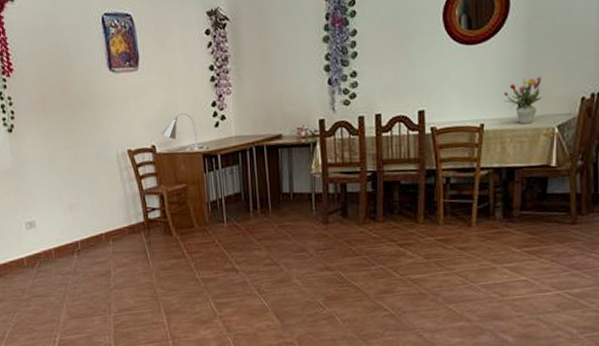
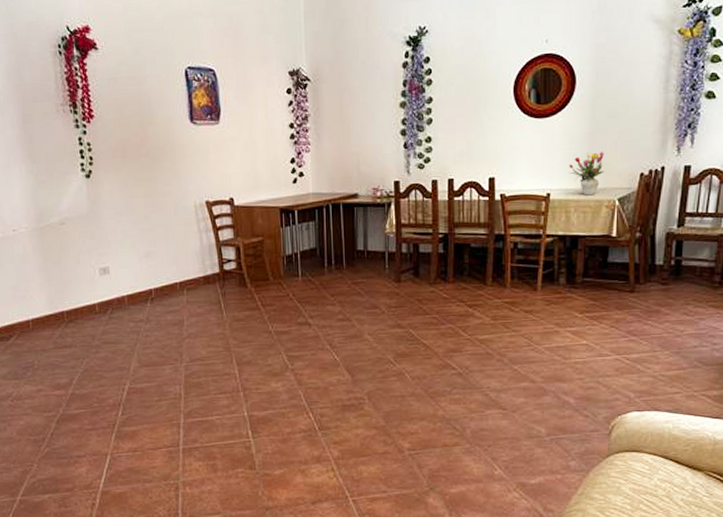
table lamp: present [160,112,209,152] -> none [239,167,286,207]

